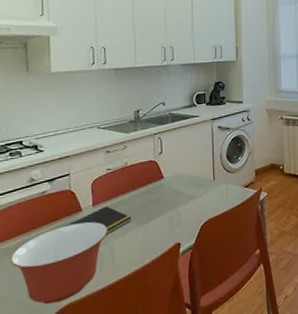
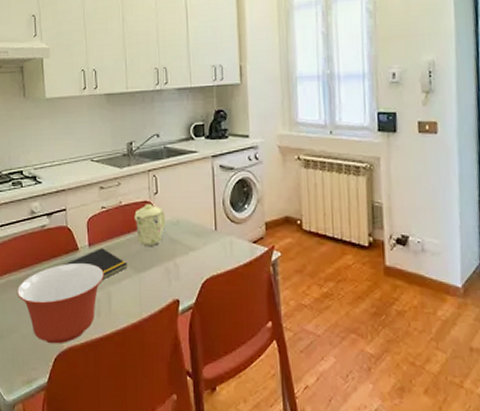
mug: none [140,163,169,200] -> present [134,204,166,246]

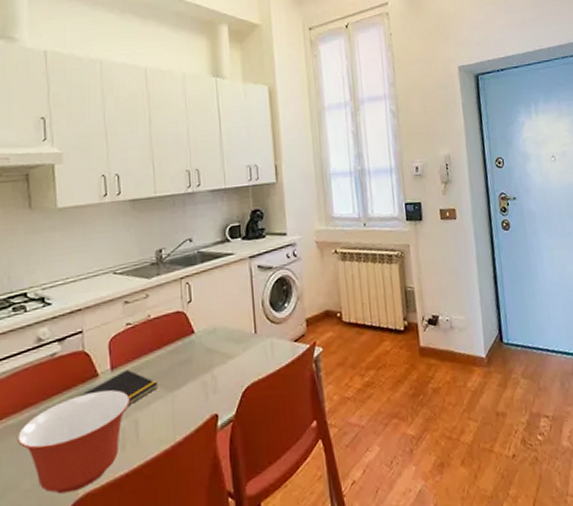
mug: present [134,204,166,246] -> none [165,314,201,361]

